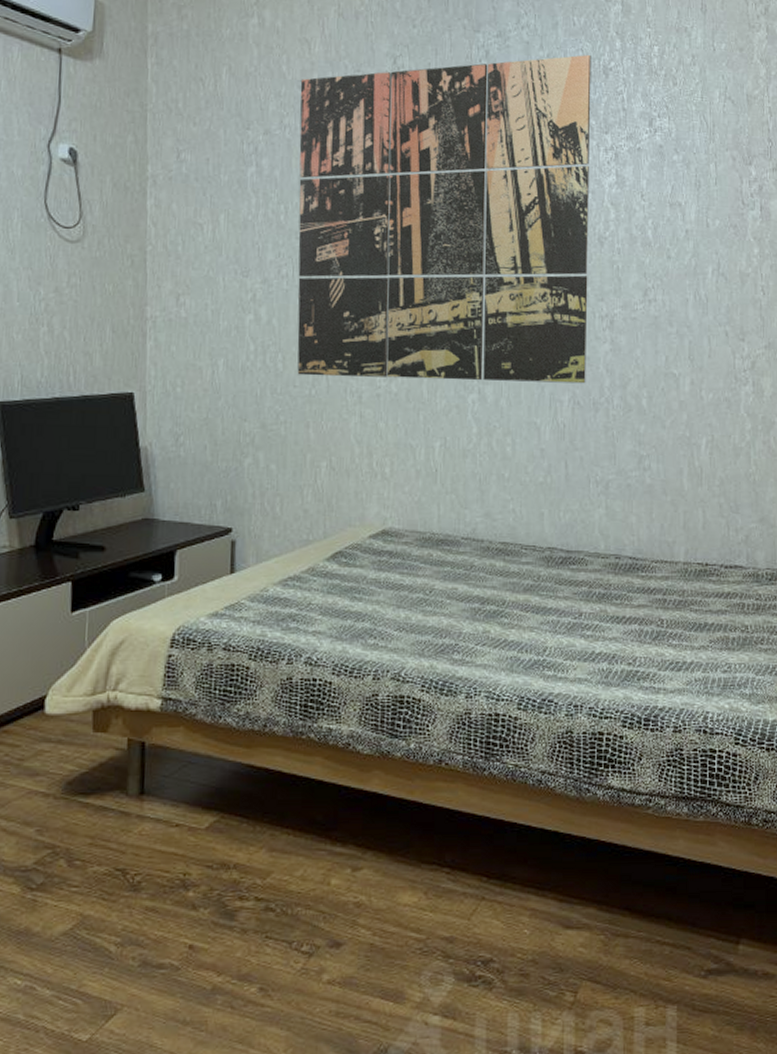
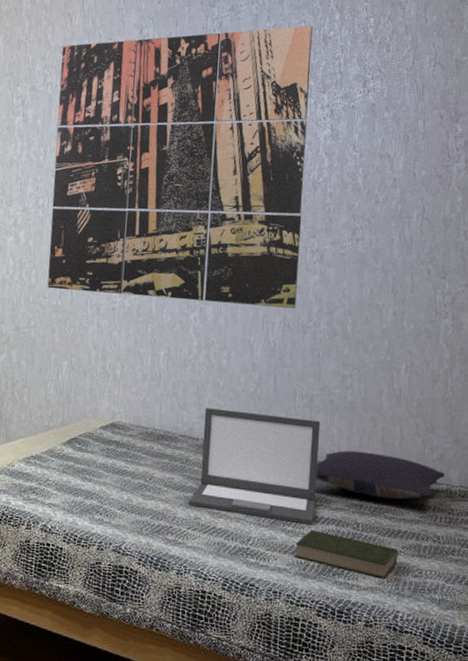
laptop: none [475,504,618,627] -> present [188,407,321,525]
book: none [596,632,705,677] -> present [295,529,398,579]
pillow: none [615,539,751,590] -> present [315,450,445,500]

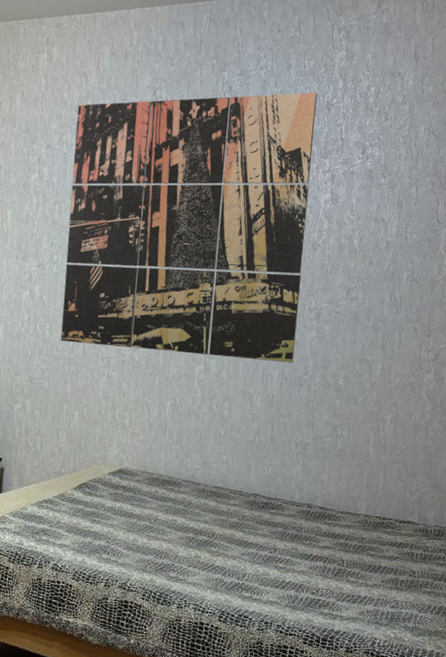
laptop: present [188,407,321,525] -> none [190,455,313,562]
book: present [295,529,398,579] -> none [285,566,378,609]
pillow: present [315,450,445,500] -> none [306,494,422,539]

